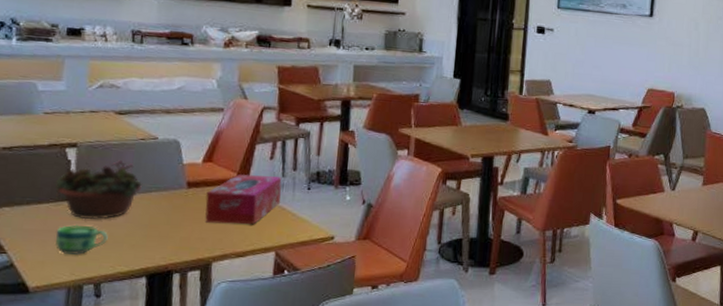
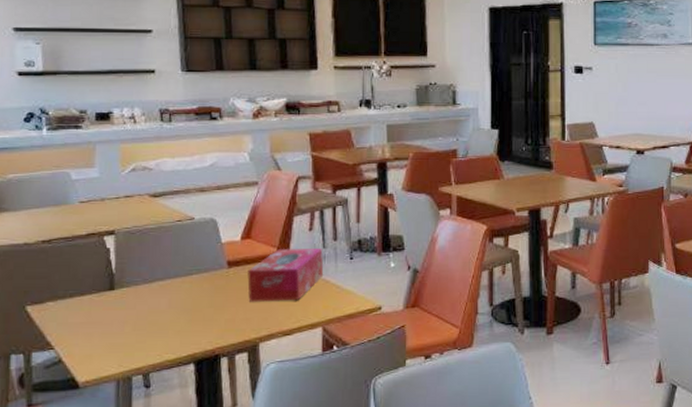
succulent planter: present [55,160,143,220] -> none [96,244,183,309]
cup: present [55,224,108,255] -> none [100,314,153,345]

